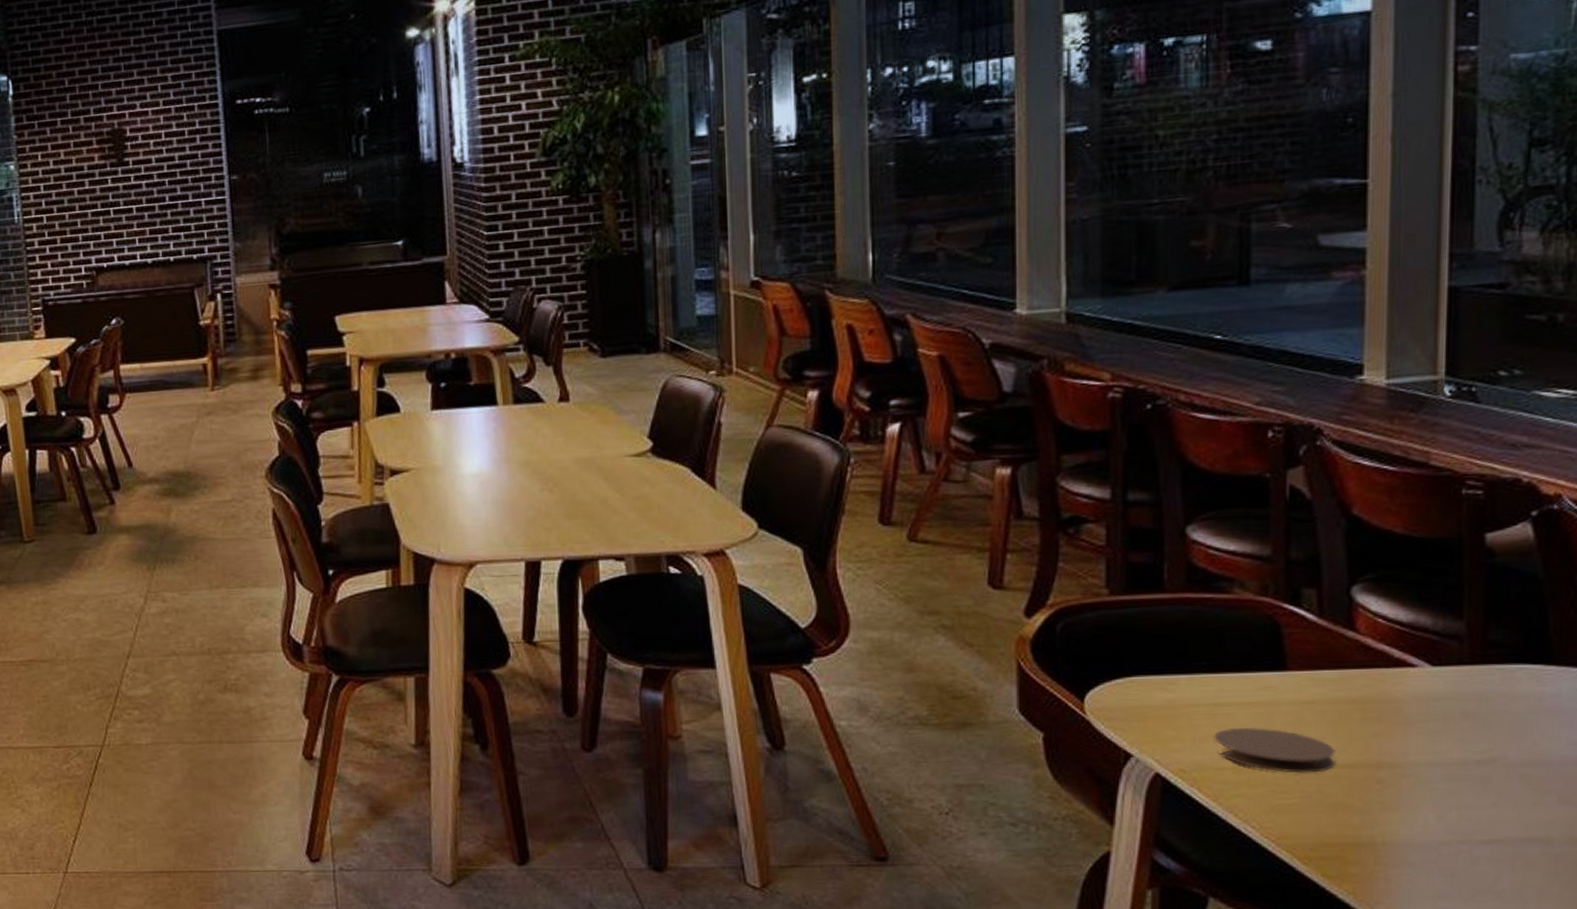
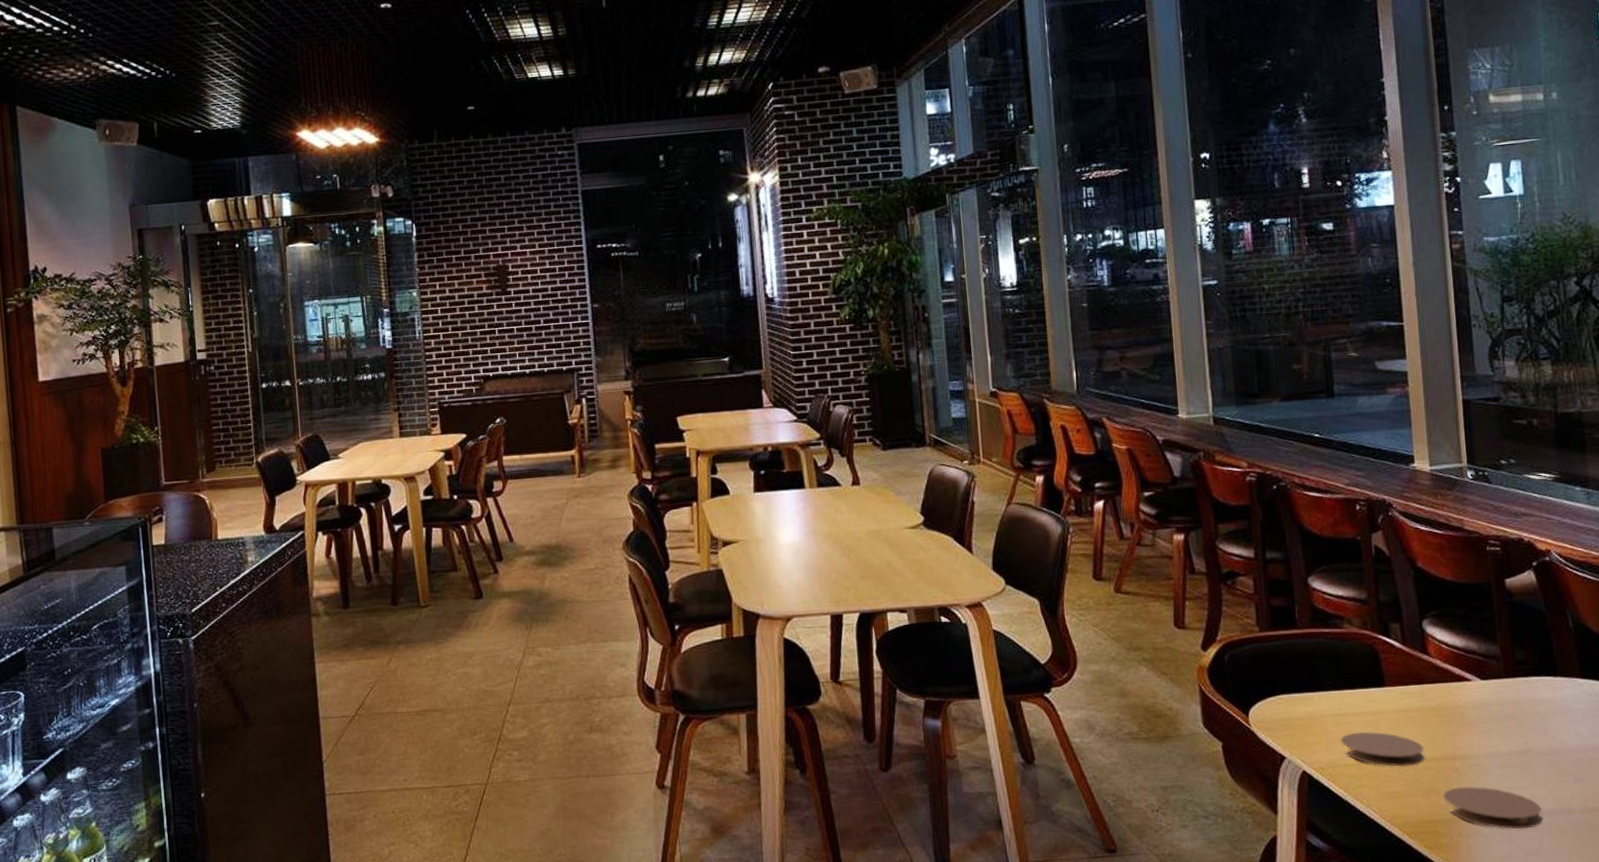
coaster: none [1358,802,1503,860] -> present [1443,786,1542,829]

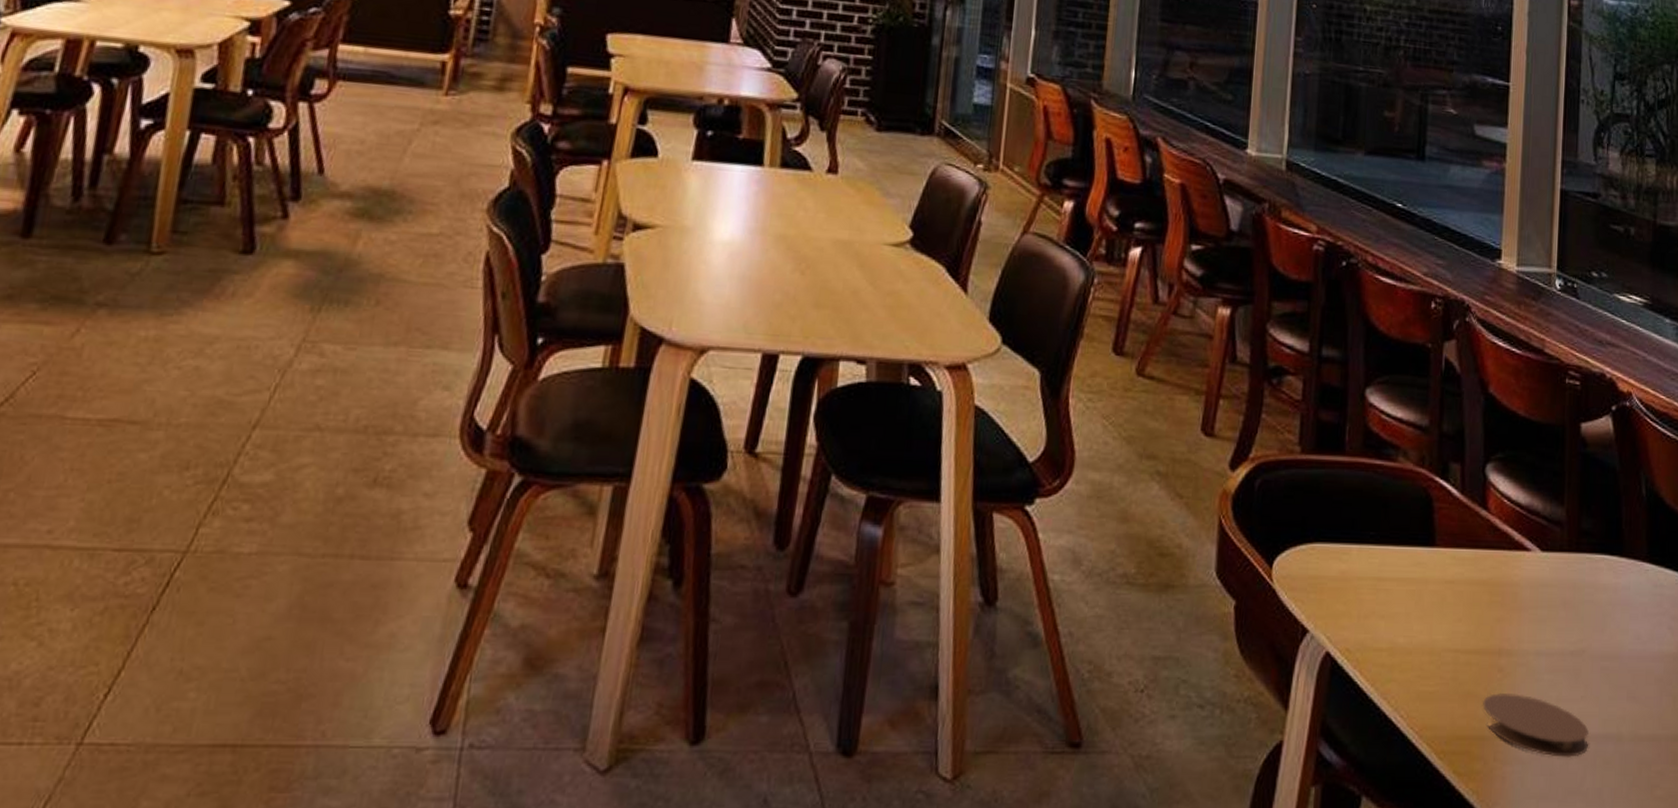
coaster: present [1340,731,1425,767] -> none [1375,605,1468,658]

